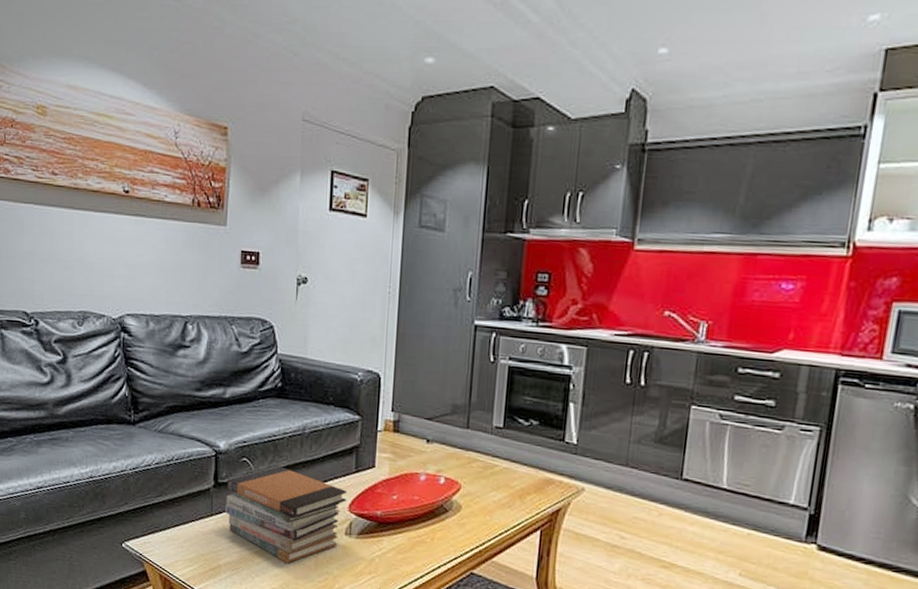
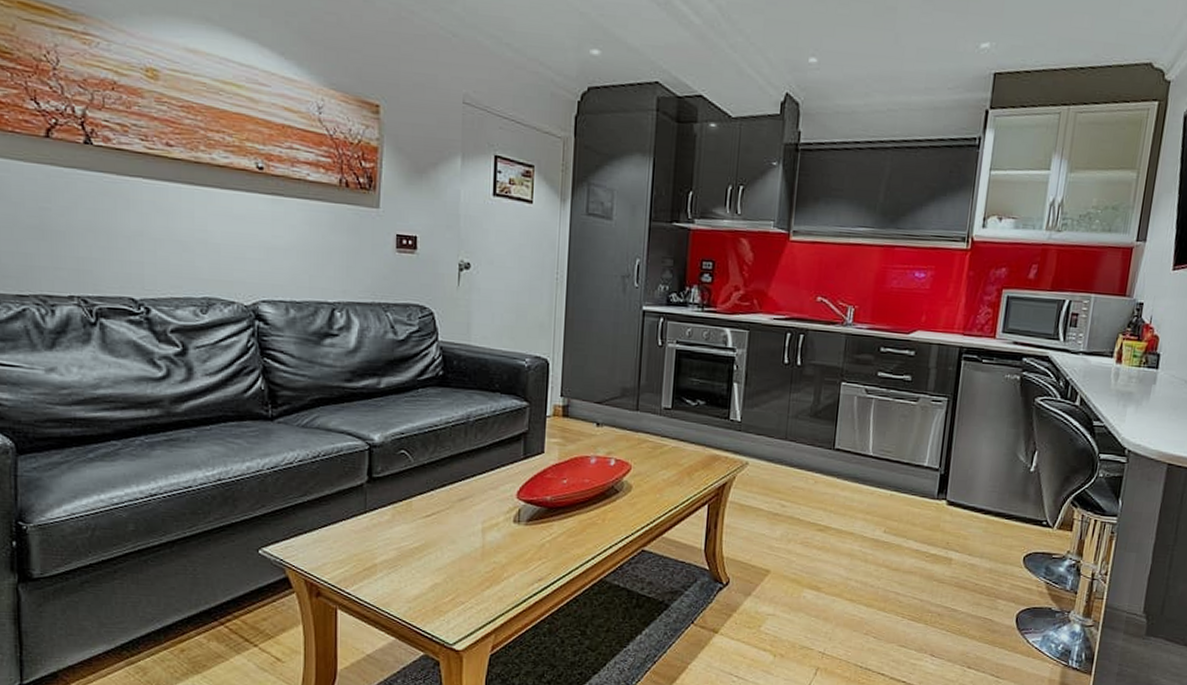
book stack: present [225,466,346,563] -> none [381,457,514,556]

